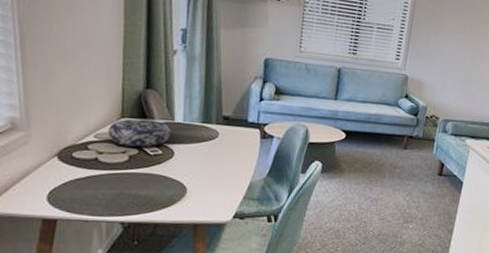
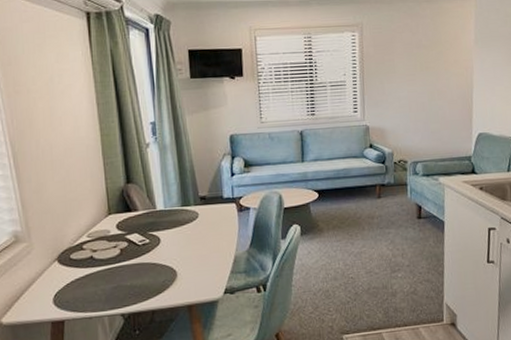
decorative bowl: present [107,118,171,147] -> none [98,211,155,241]

